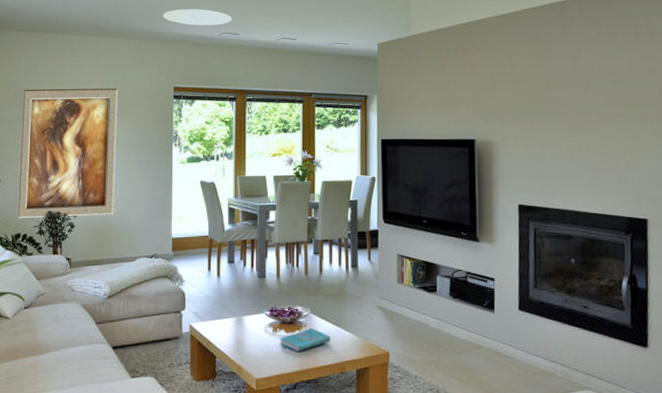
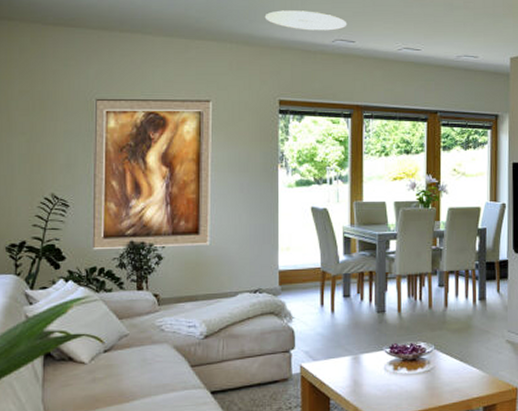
cover: present [280,328,331,351] -> none [401,365,456,390]

